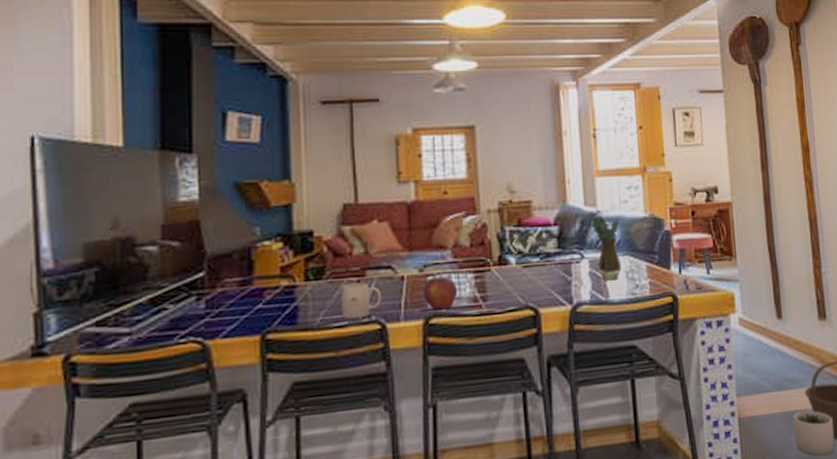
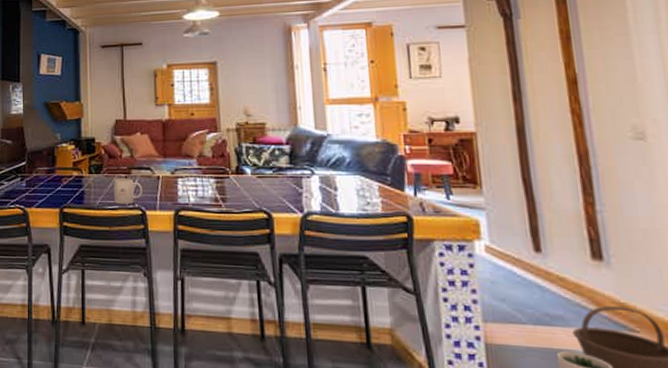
fruit: present [422,276,458,311] -> none [173,178,202,205]
vase: present [589,212,622,281] -> none [320,135,353,196]

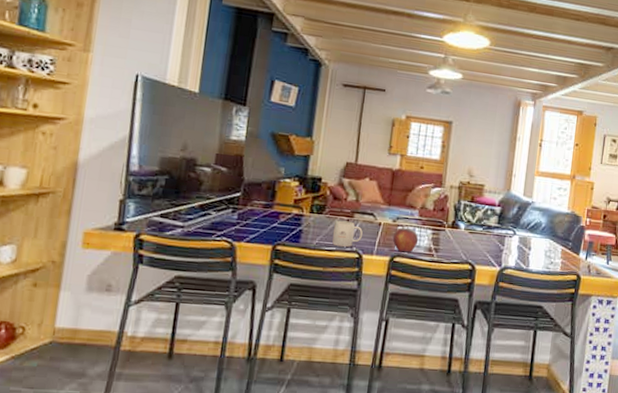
fruit: none [173,178,202,205] -> present [392,227,419,253]

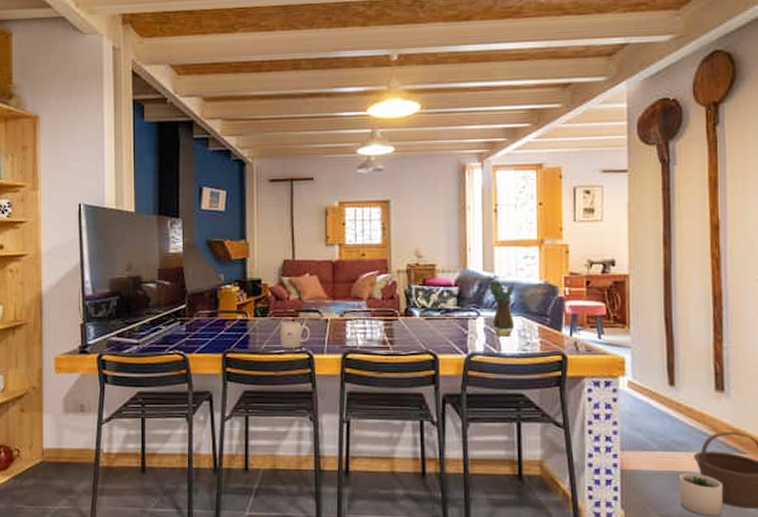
fruit: present [392,227,419,253] -> none [342,321,371,348]
vase: none [524,202,547,255] -> present [487,277,515,337]

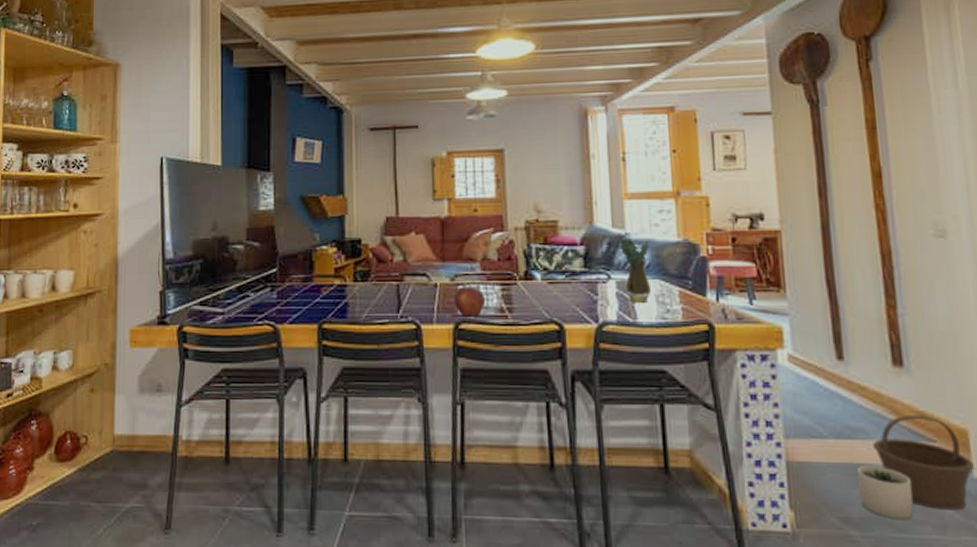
mug: present [279,321,310,349] -> none [382,286,417,318]
fruit: none [342,321,371,348] -> present [453,286,486,317]

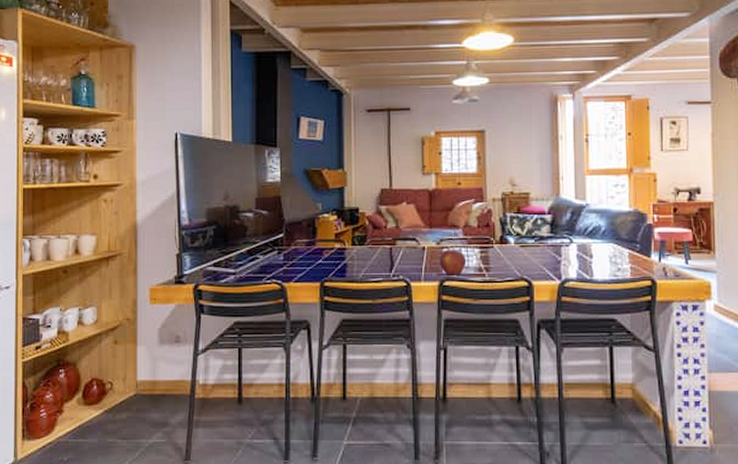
vase: present [617,234,652,303] -> none [579,205,606,263]

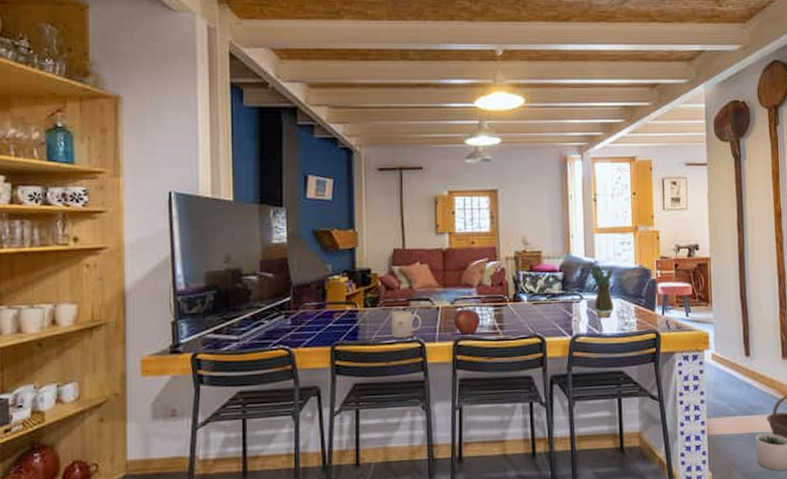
mug: none [377,249,407,277] -> present [390,310,421,339]
vase: none [579,205,606,263] -> present [589,262,614,318]

